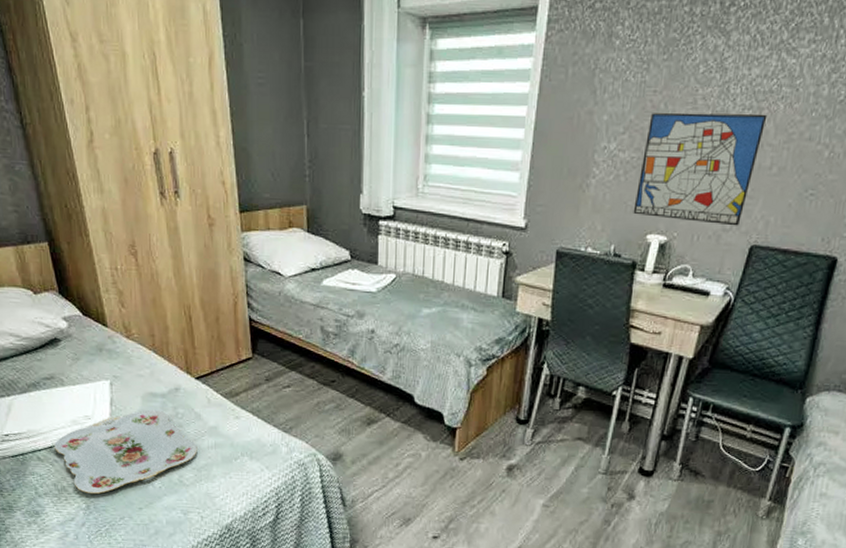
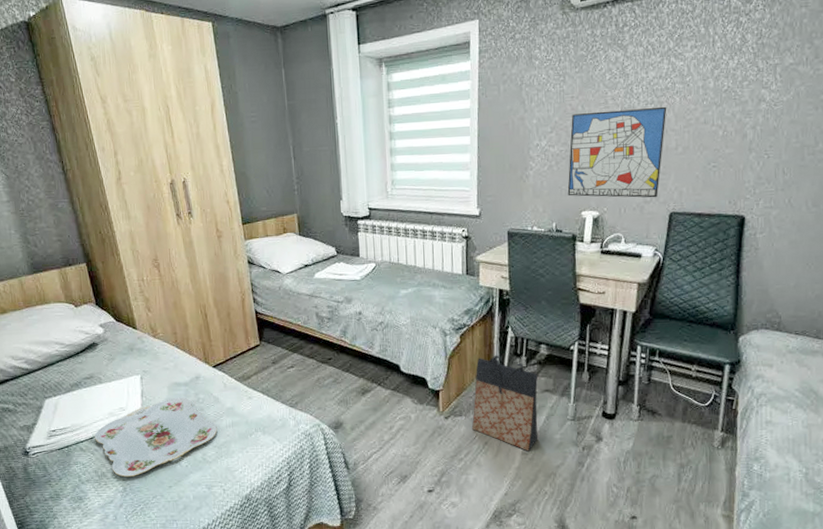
bag: none [490,393,571,504] -> present [472,355,538,452]

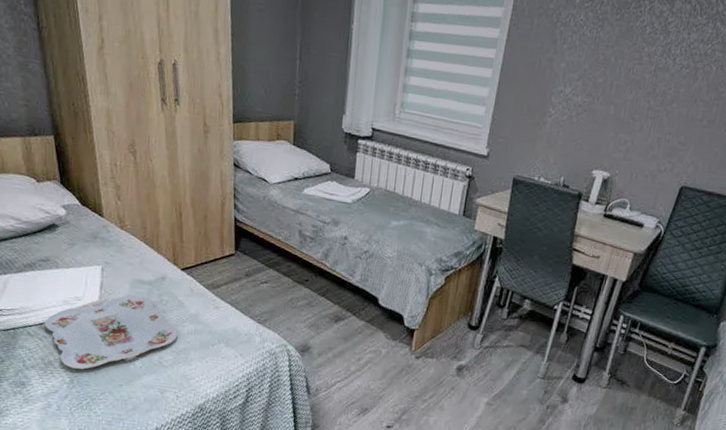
bag: present [472,355,538,452] -> none [441,302,516,403]
wall art: present [567,106,667,198] -> none [582,65,702,169]

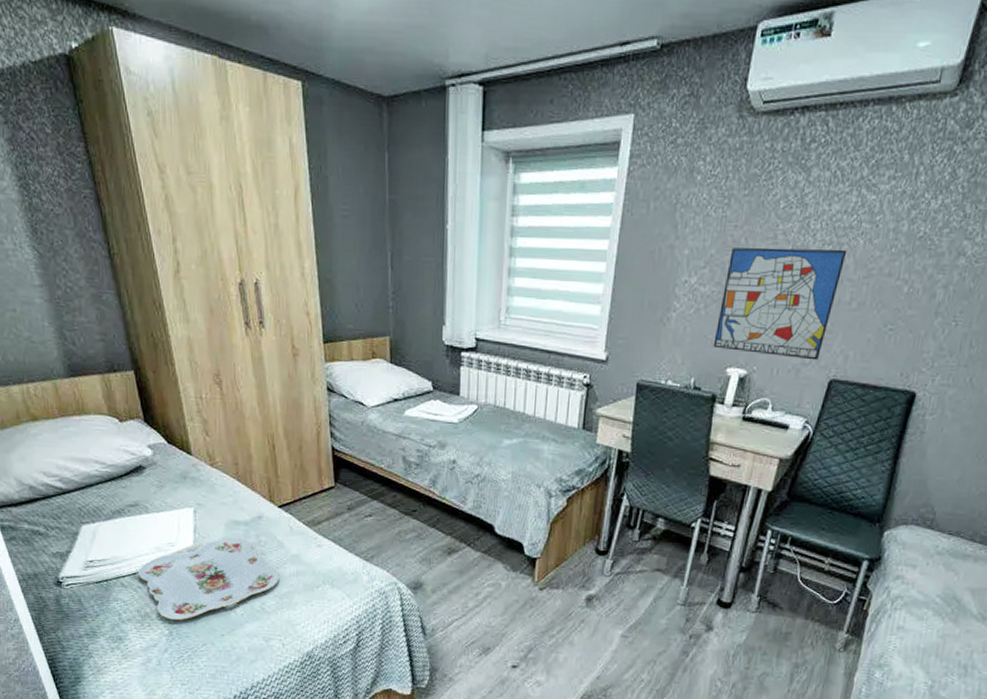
wall art: none [582,65,702,169] -> present [713,247,847,360]

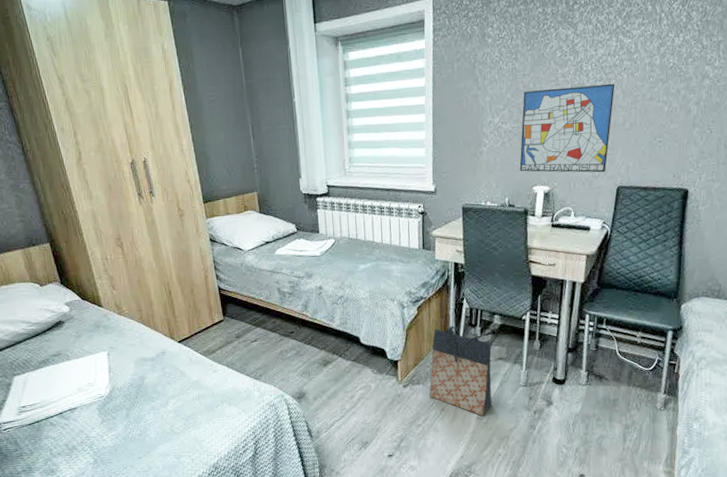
serving tray: present [138,537,280,620] -> none [64,372,184,449]
bag: none [569,524,650,634] -> present [429,325,492,416]

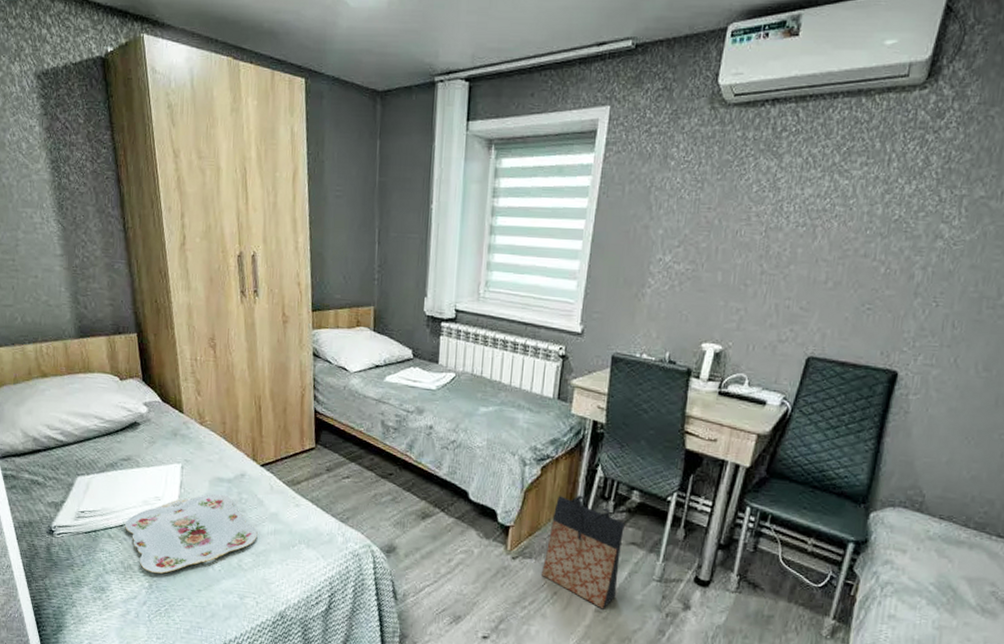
serving tray: none [64,372,184,449] -> present [125,494,258,574]
wall art: present [519,83,615,173] -> none [688,228,821,338]

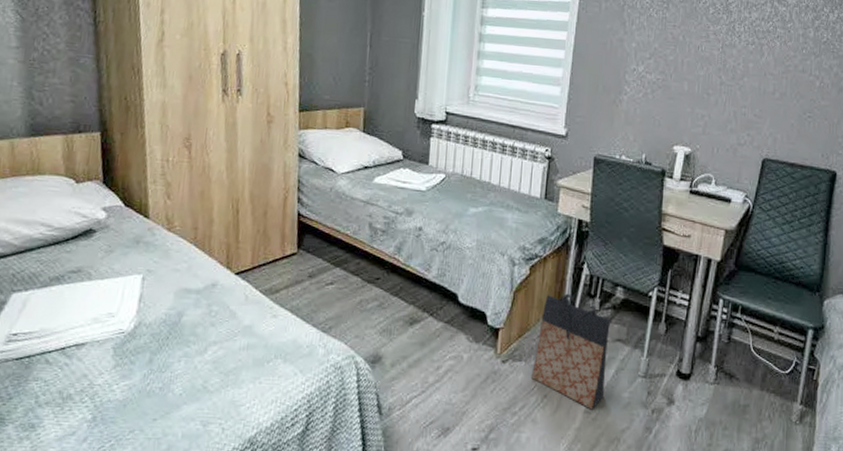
serving tray: present [125,494,258,574] -> none [67,307,228,402]

